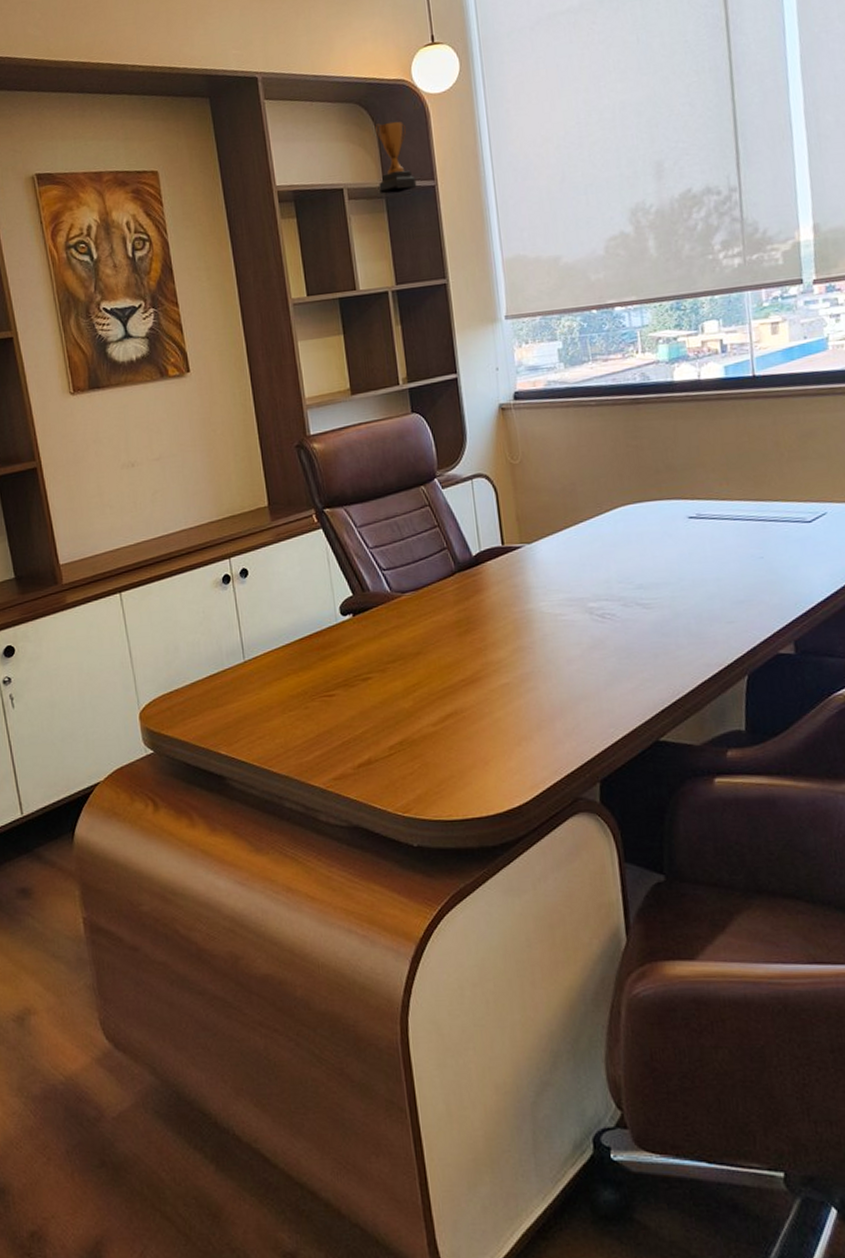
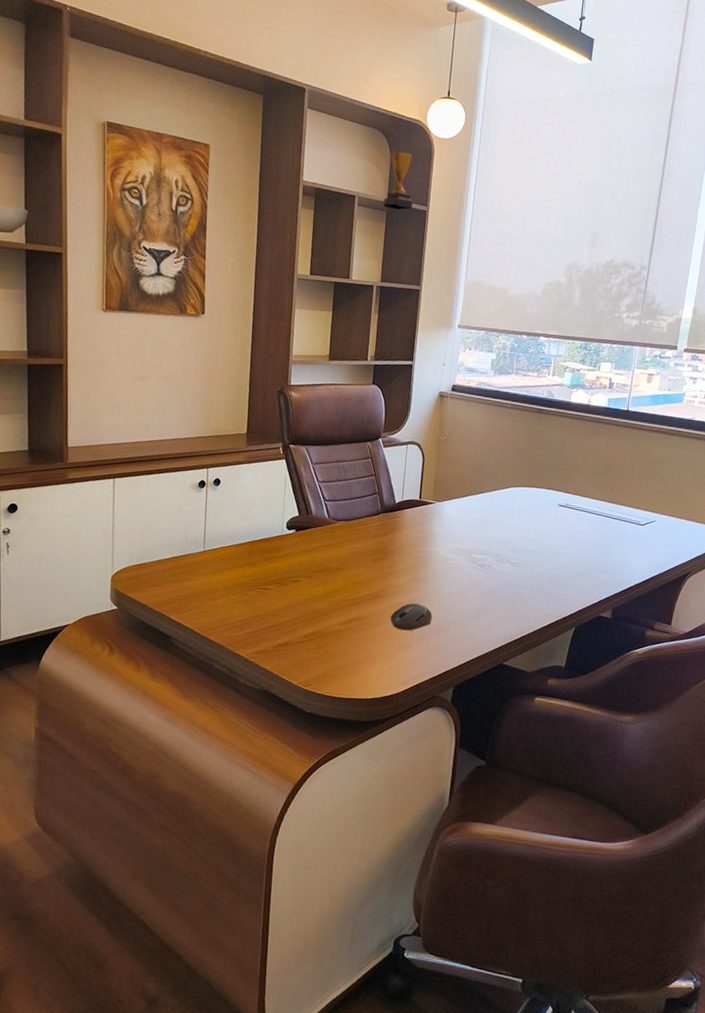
computer mouse: none [496,680,552,719] -> present [390,603,432,631]

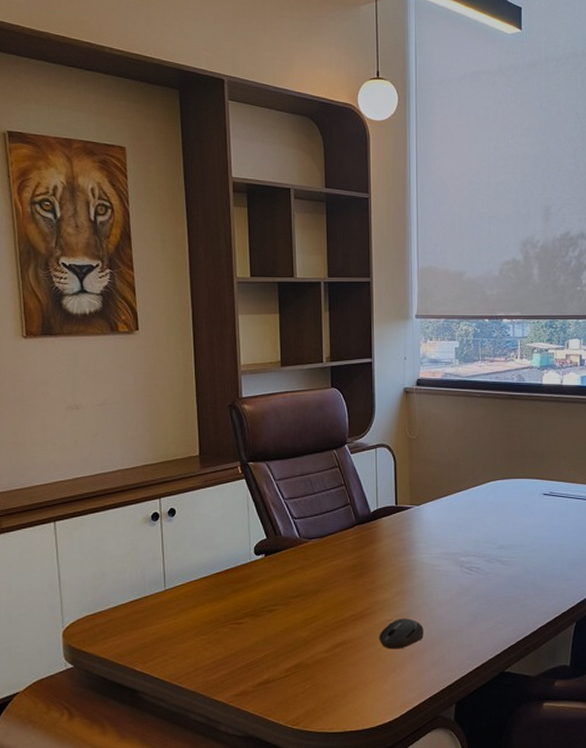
trophy: present [383,151,414,210] -> none [321,138,353,199]

